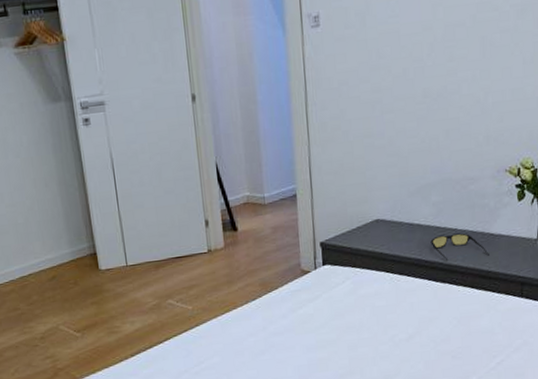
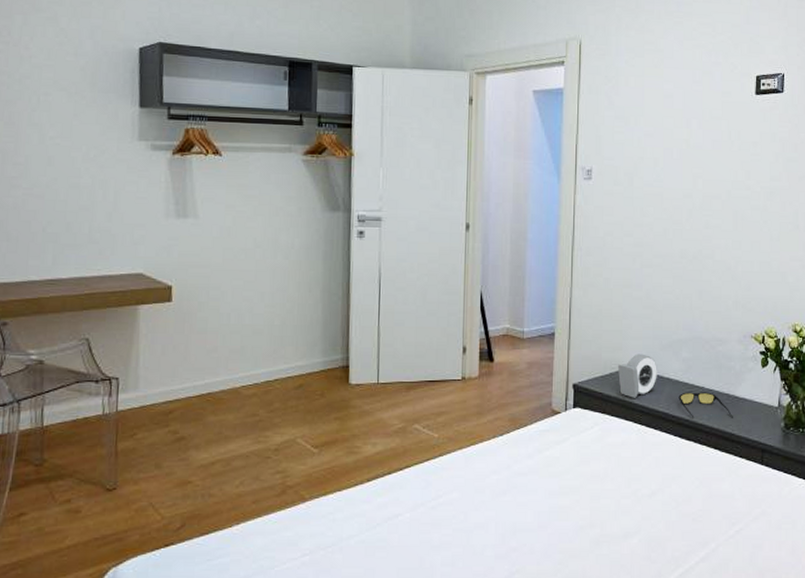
alarm clock: none [365,203,407,249] -> present [618,353,657,398]

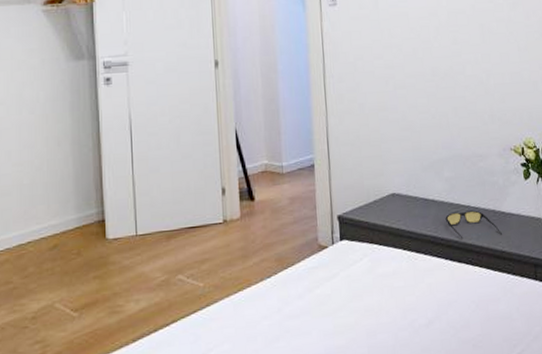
alarm clock: present [618,353,657,398] -> none [381,177,422,224]

